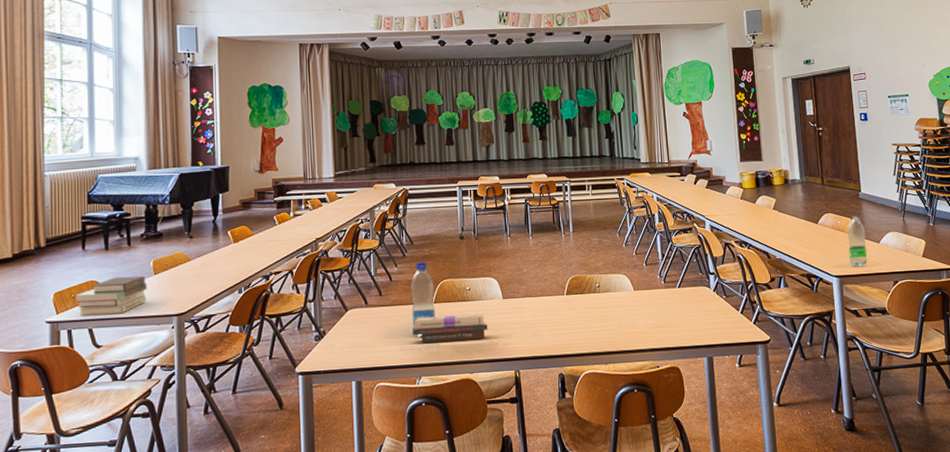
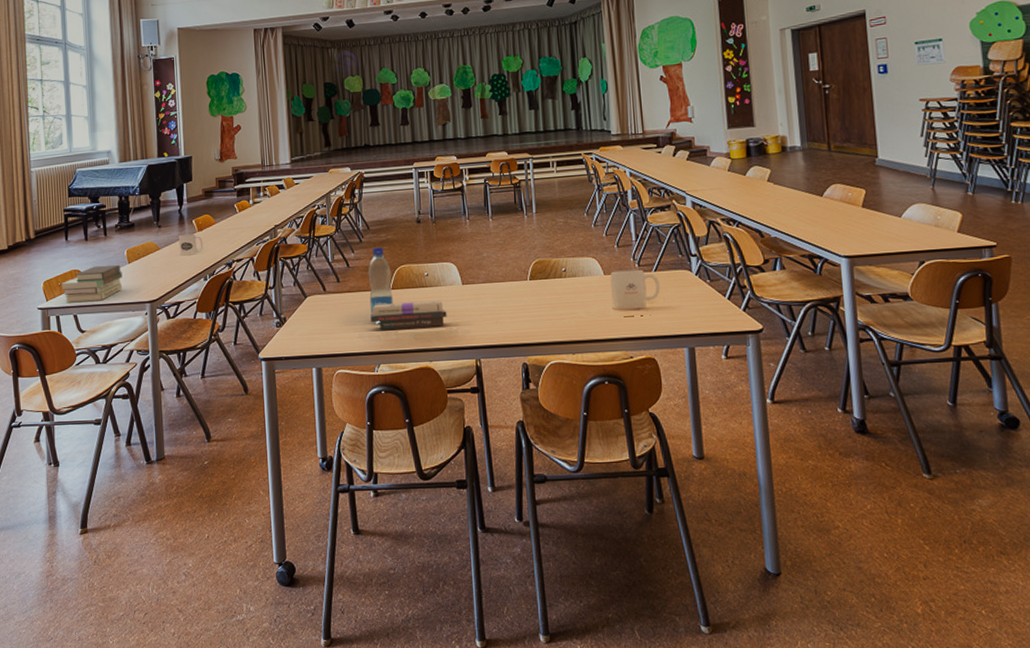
mug: none [212,245,239,268] -> present [178,233,203,256]
mug: none [639,285,684,323] -> present [610,269,661,310]
bottle: present [847,215,868,267] -> none [859,185,886,246]

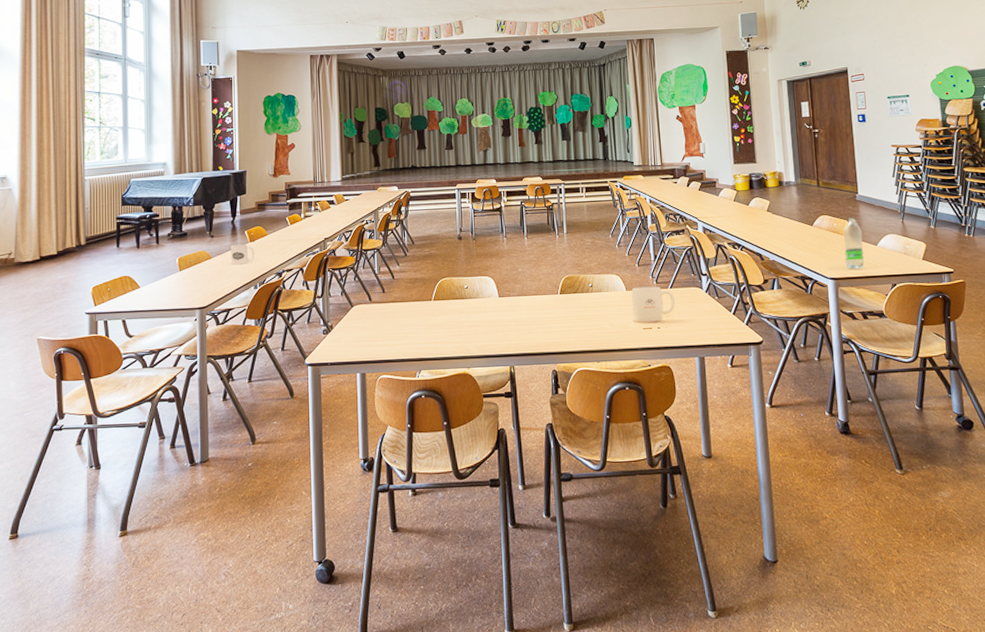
books: present [61,264,122,302] -> none [110,271,173,307]
bottle: present [368,247,393,324] -> none [411,261,435,333]
books: present [370,300,447,330] -> none [413,311,484,338]
bottle: none [859,185,886,246] -> present [843,217,865,270]

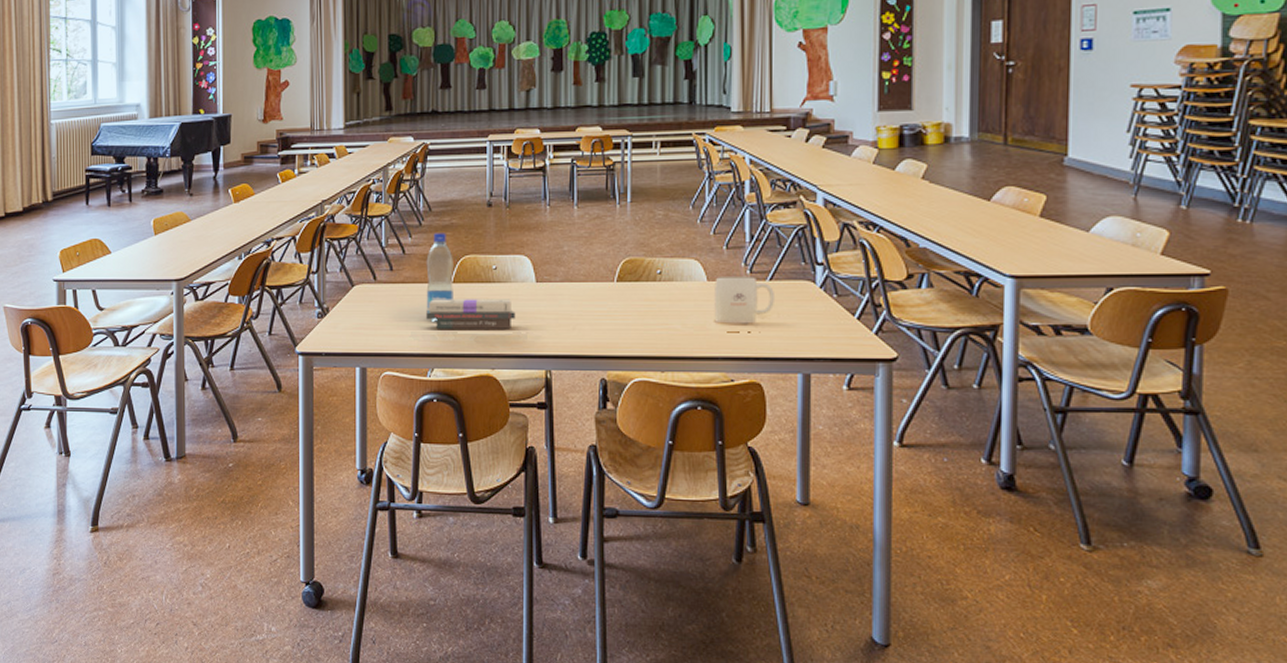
mug: present [230,244,255,265] -> none [212,205,239,230]
bottle: none [411,261,435,333] -> present [426,233,453,322]
books: none [413,311,484,338] -> present [426,299,516,329]
bottle: present [843,217,865,270] -> none [1036,190,1068,265]

